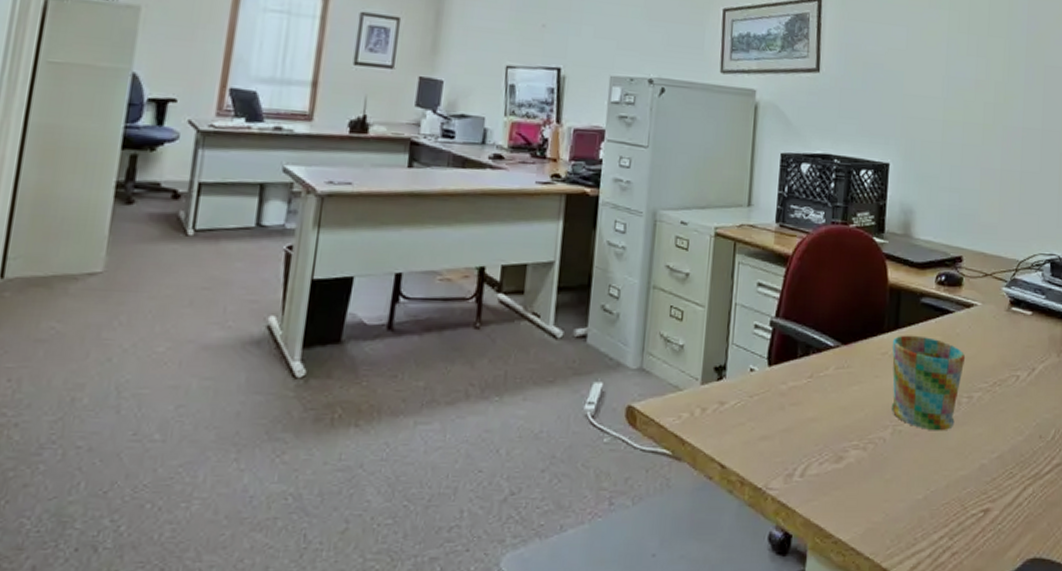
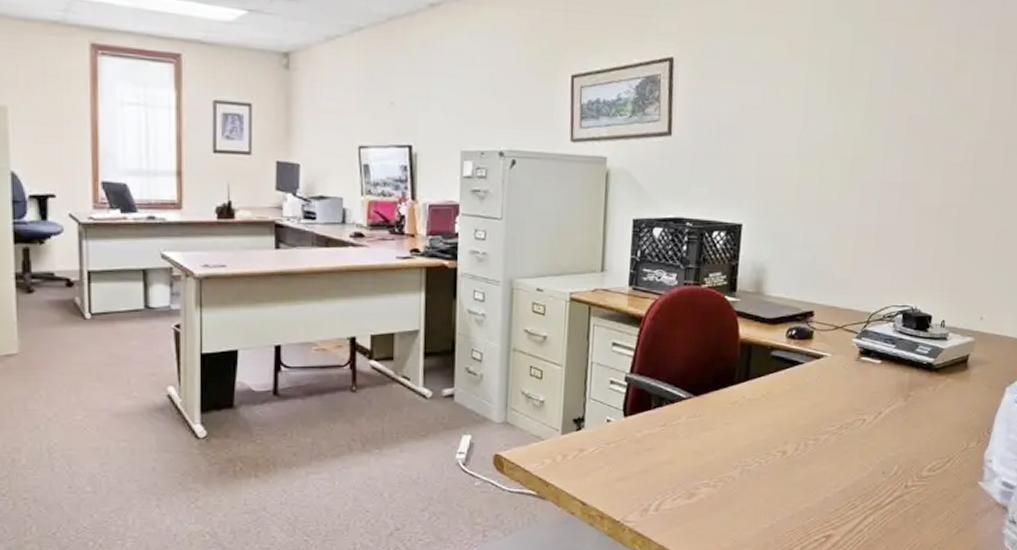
mug: present [892,335,966,431] -> none [741,385,814,470]

